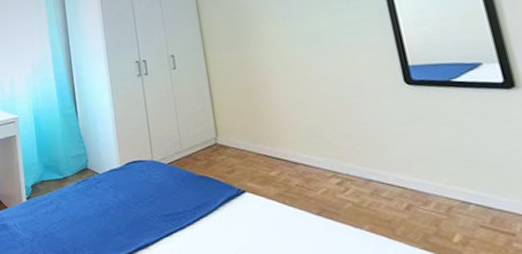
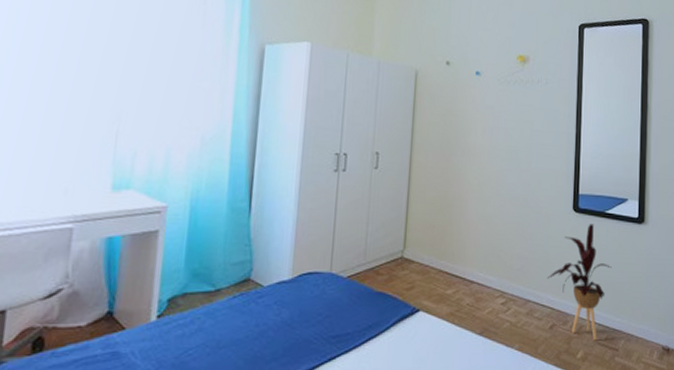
house plant: none [388,95,479,224] -> present [547,224,611,341]

